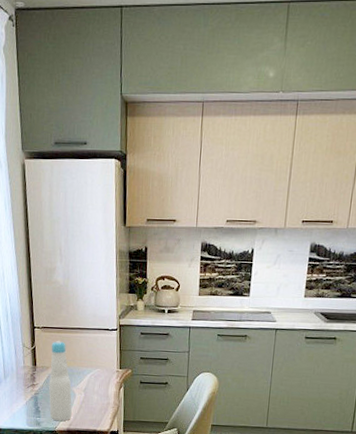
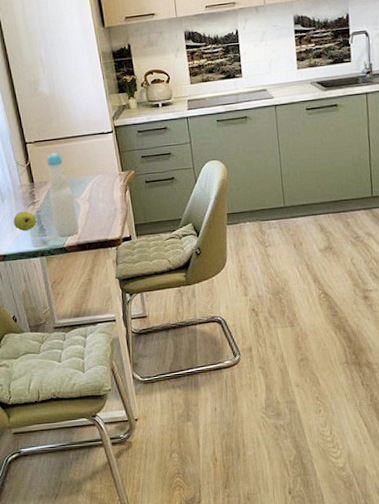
fruit: none [12,391,34,410] -> present [13,211,37,231]

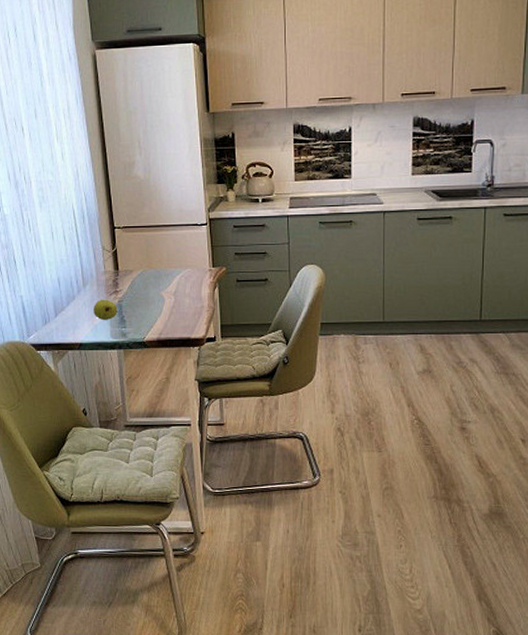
bottle: present [46,152,79,237] -> none [133,240,161,331]

